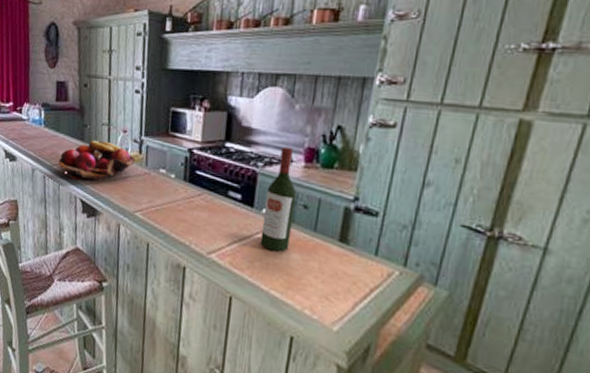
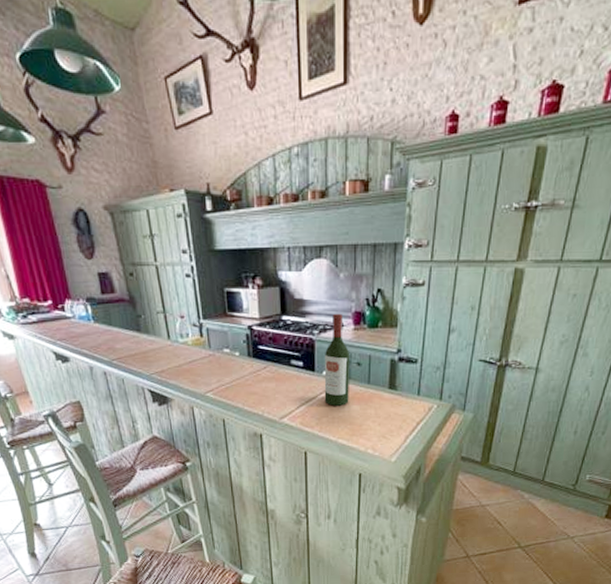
fruit basket: present [58,140,135,181] -> none [117,329,197,371]

